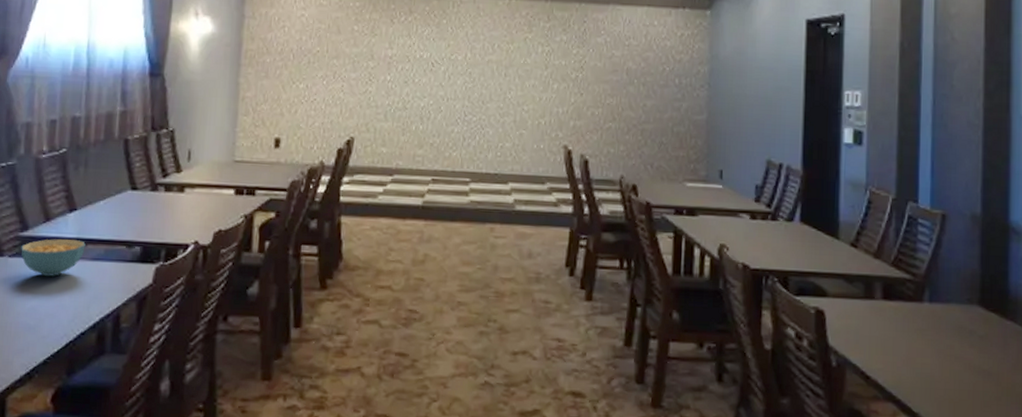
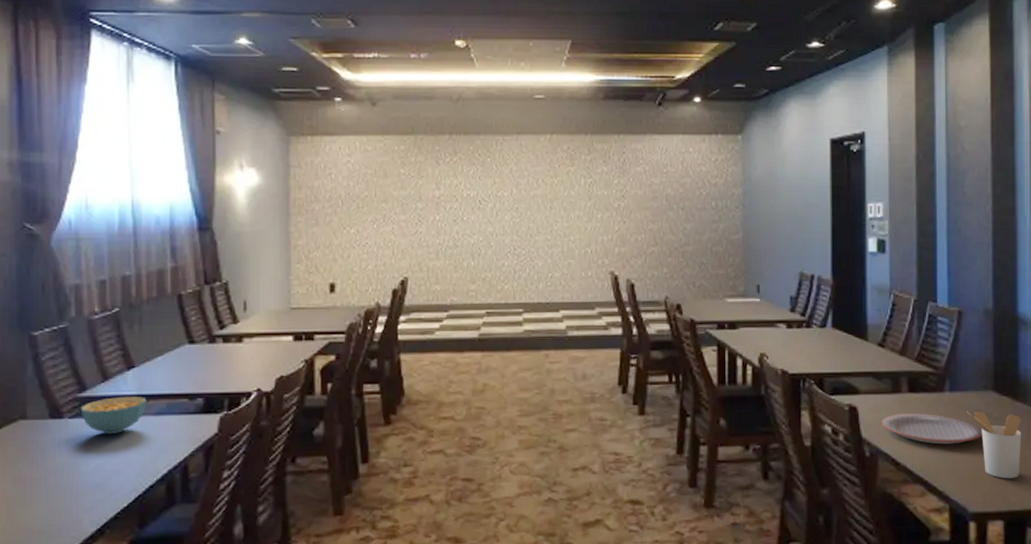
plate: none [851,322,965,361] -> present [882,413,983,444]
utensil holder: none [948,325,1011,406] -> present [967,411,1022,479]

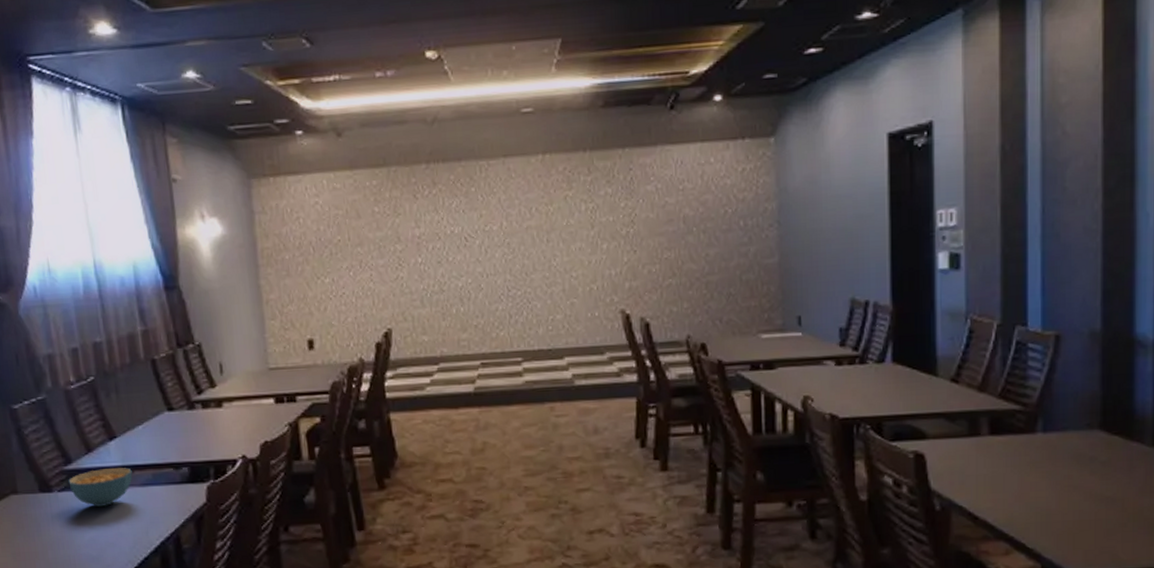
plate: present [882,413,983,444] -> none [955,459,1085,495]
utensil holder: present [967,411,1022,479] -> none [1065,454,1137,533]

